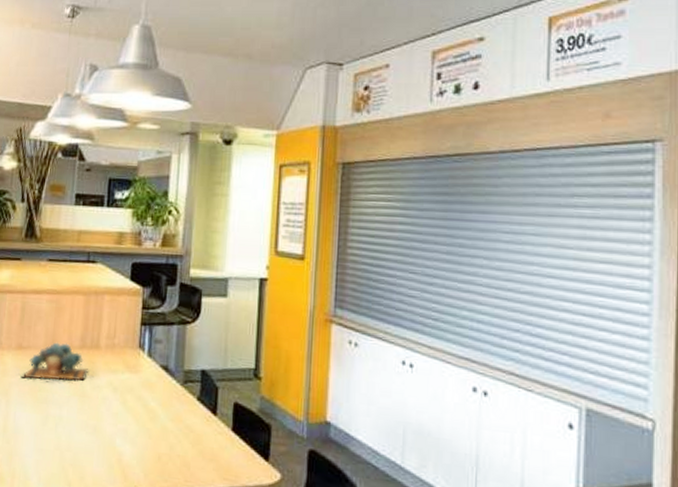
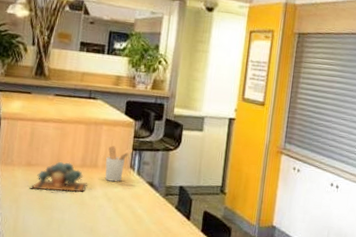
utensil holder: none [109,320,142,367] -> present [105,146,133,182]

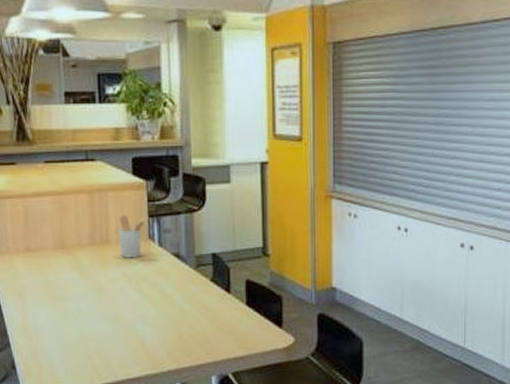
succulent plant: present [29,161,88,193] -> none [33,241,102,279]

